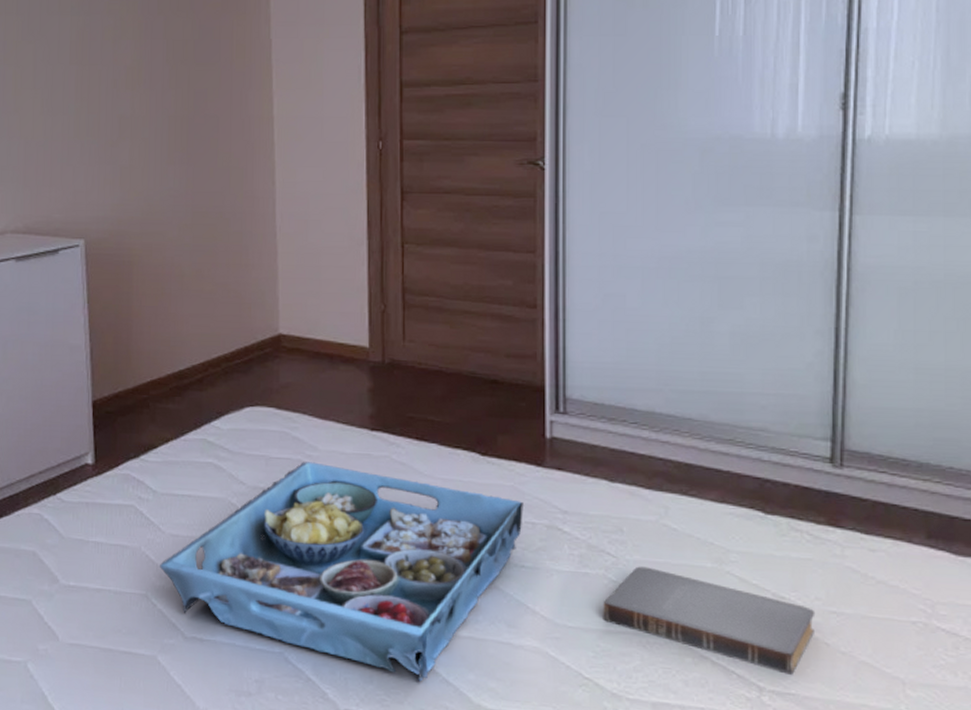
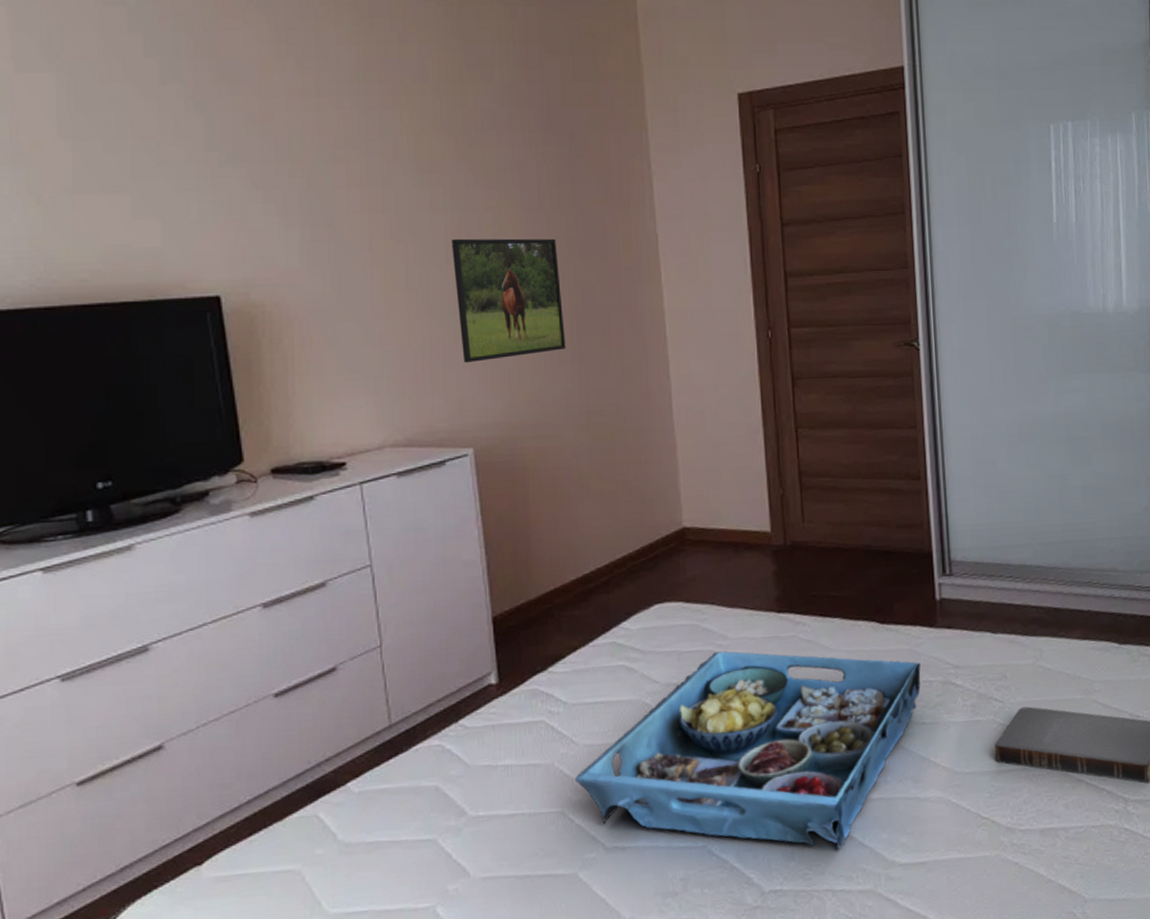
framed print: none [75,40,176,159] -> present [451,238,566,363]

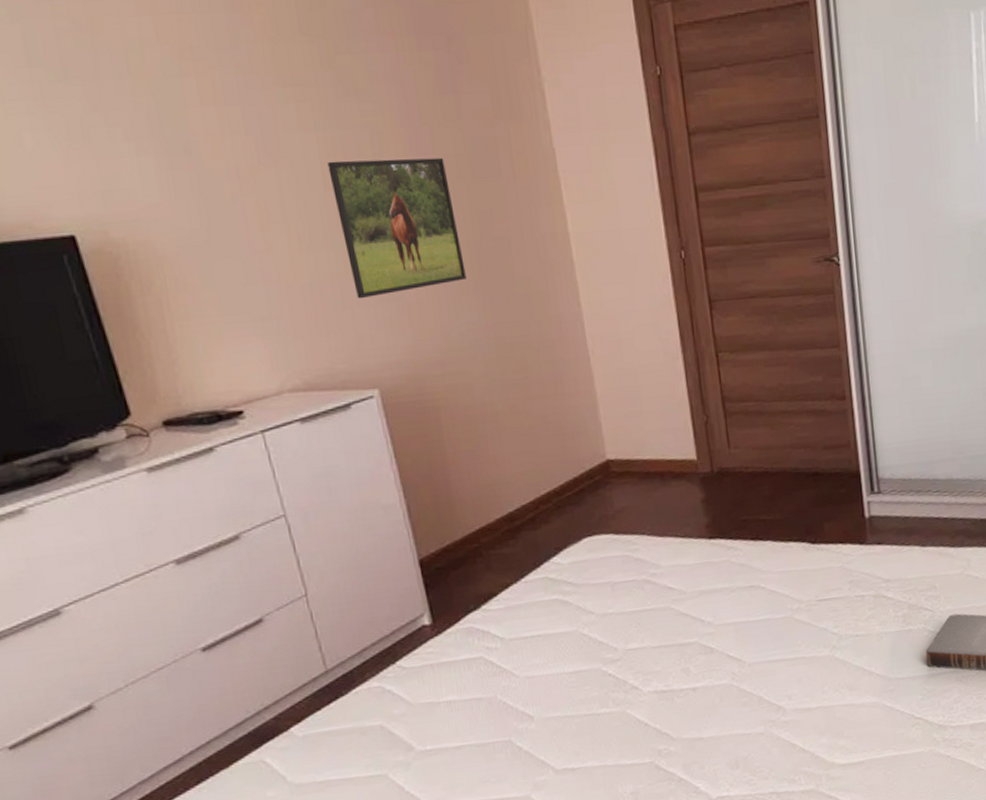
serving tray: present [575,651,921,849] -> none [519,578,853,756]

